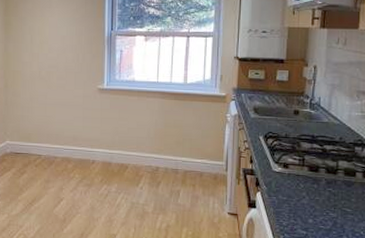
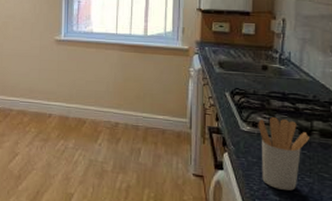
utensil holder: none [289,157,336,225] -> present [258,116,310,191]

